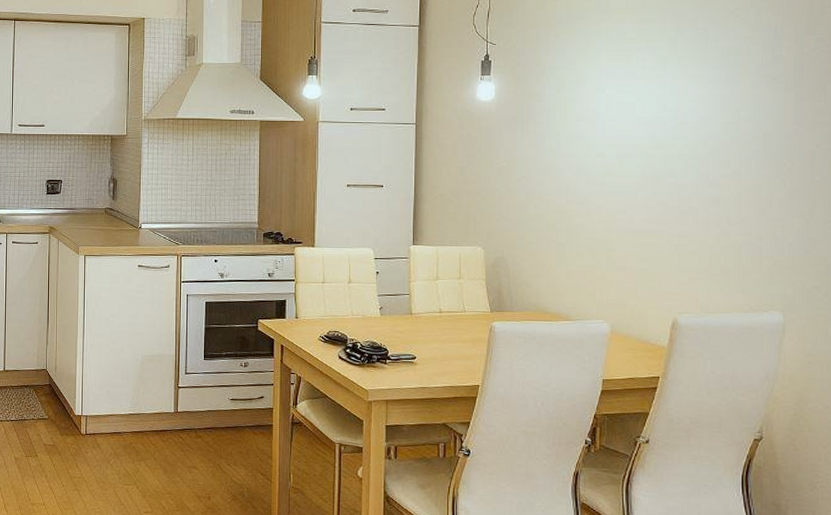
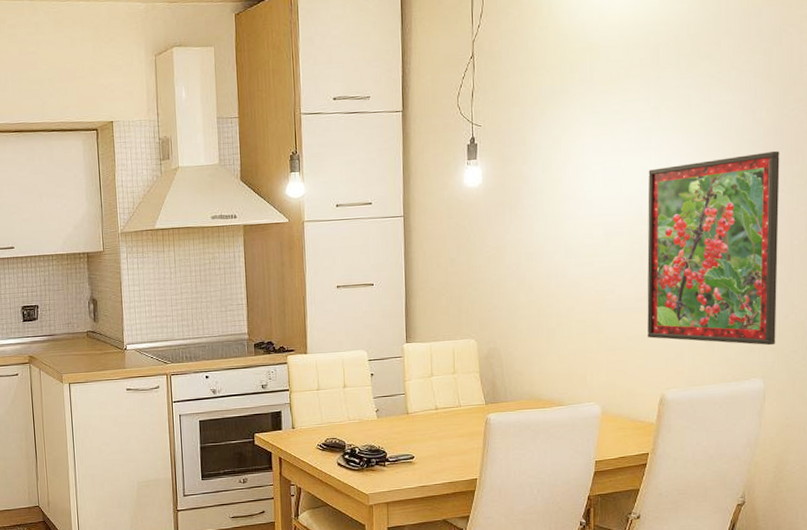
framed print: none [660,87,801,280] -> present [647,150,780,346]

